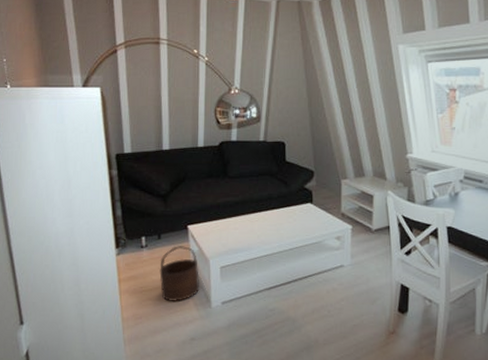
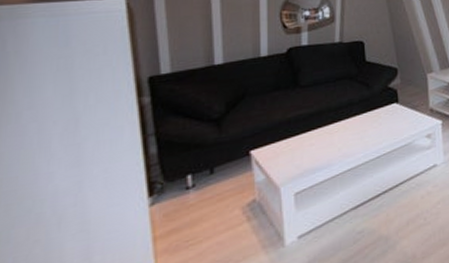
wooden bucket: present [159,246,200,301] -> none [213,176,269,251]

